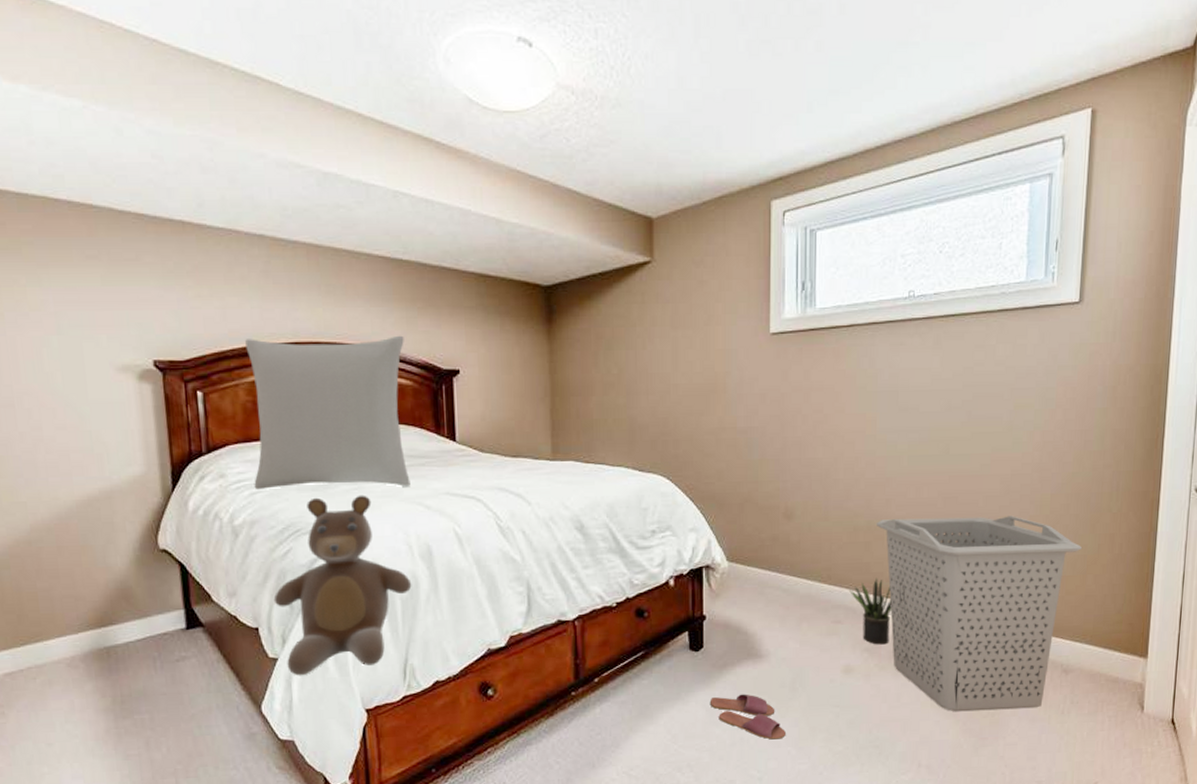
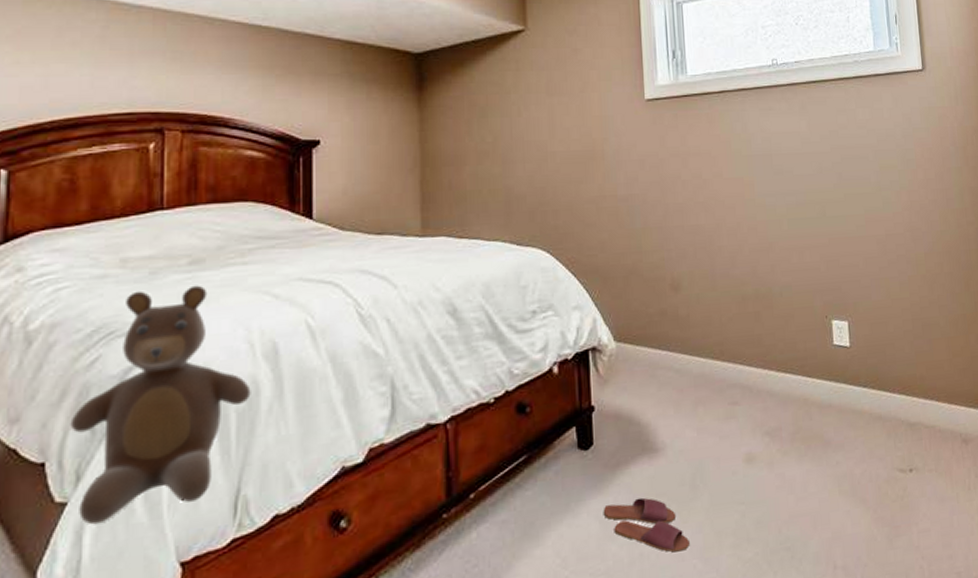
pillow: present [245,335,411,491] -> none [60,104,258,286]
potted plant: present [849,577,892,645] -> none [744,350,789,426]
laundry basket: present [876,516,1083,712] -> none [763,277,961,499]

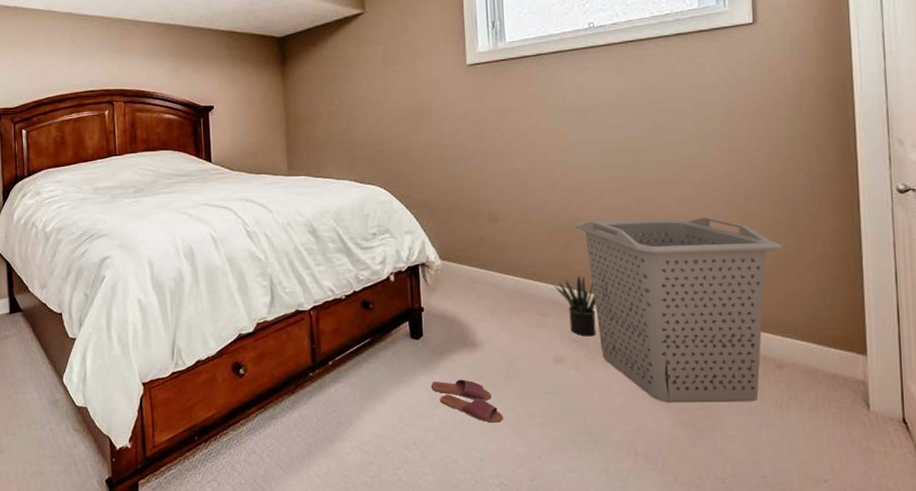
teddy bear: present [70,285,251,525] -> none [73,206,178,354]
potted plant: none [744,350,789,426] -> present [554,274,596,337]
laundry basket: none [763,277,961,499] -> present [574,217,783,403]

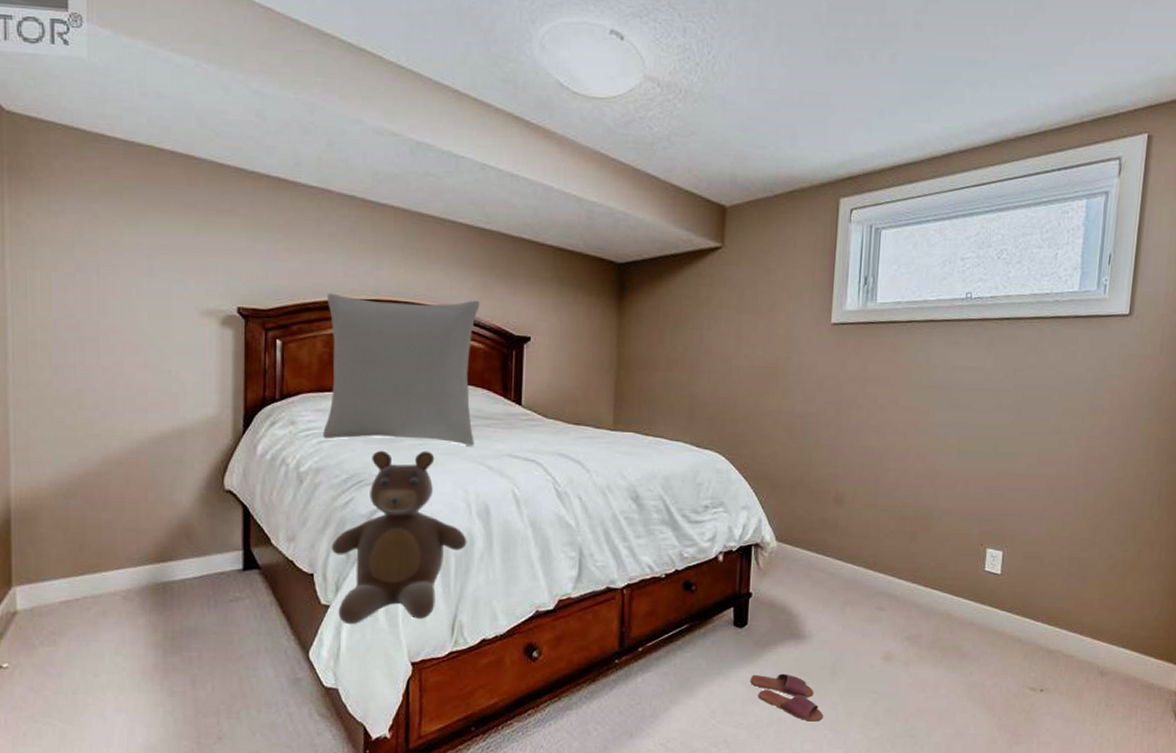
pillow: none [57,81,177,204] -> present [323,293,480,446]
teddy bear: none [73,206,178,354] -> present [331,450,467,625]
potted plant: present [554,274,596,337] -> none [894,567,935,634]
laundry basket: present [574,217,783,403] -> none [923,511,1123,709]

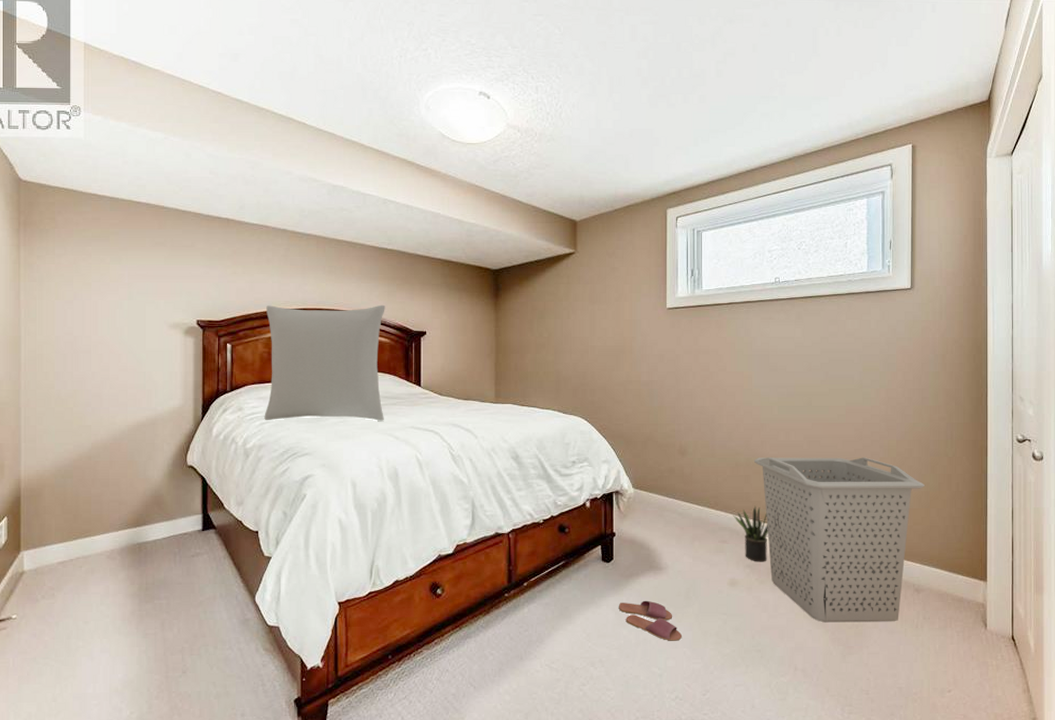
teddy bear: present [331,450,467,625] -> none [272,426,381,572]
potted plant: none [894,567,935,634] -> present [733,505,768,562]
laundry basket: none [923,511,1123,709] -> present [753,457,926,623]

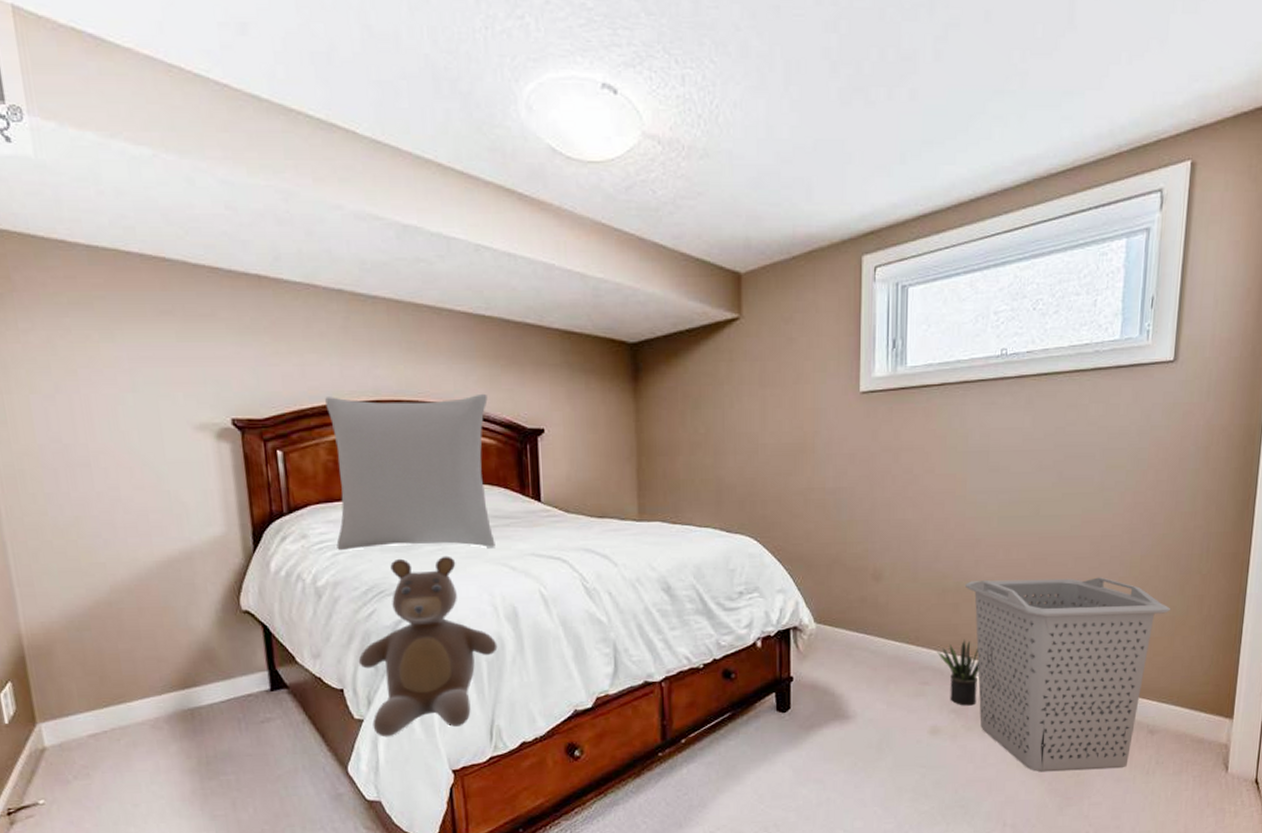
teddy bear: none [272,426,381,572] -> present [358,555,498,737]
slippers: present [619,600,682,641] -> none [797,754,872,800]

